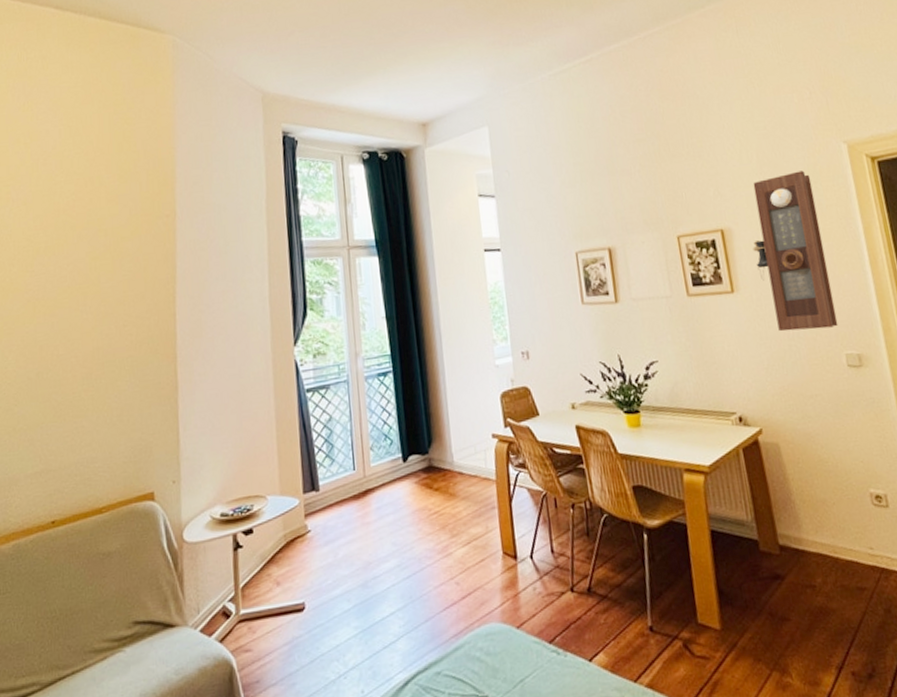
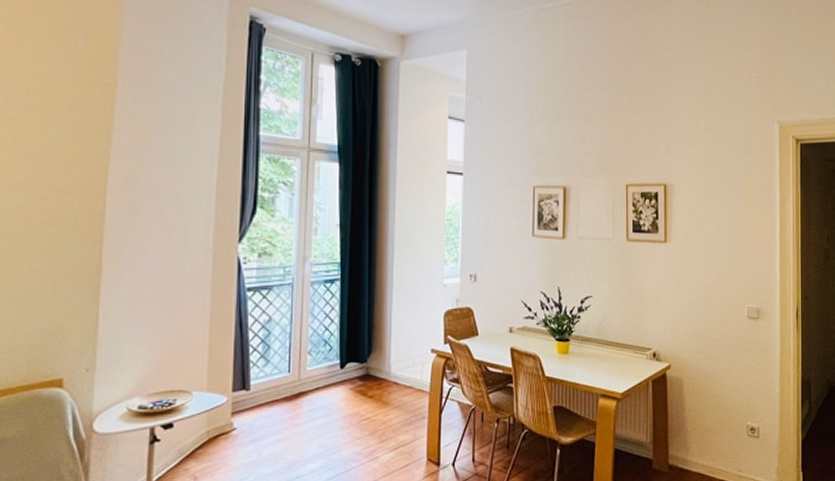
pendulum clock: present [753,170,838,332] -> none [688,141,746,283]

